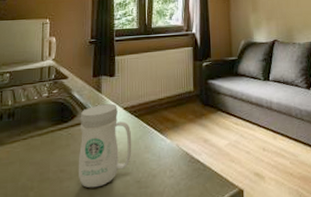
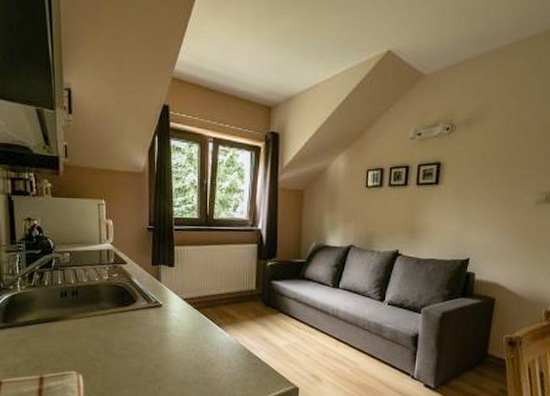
mug: present [78,104,132,188] -> none [140,293,191,367]

